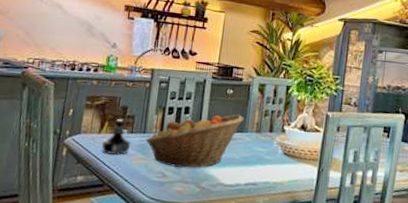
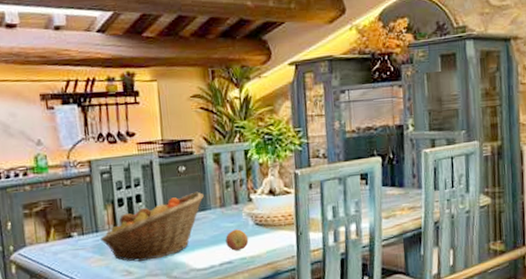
tequila bottle: present [102,119,130,155] -> none [53,222,85,262]
fruit: none [254,155,275,175] -> present [225,229,249,251]

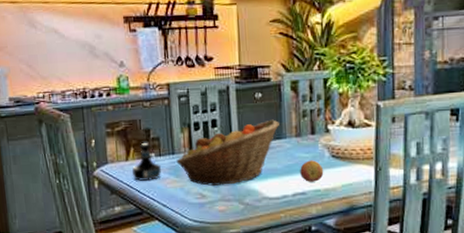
tequila bottle: none [53,222,85,262] -> present [132,143,161,181]

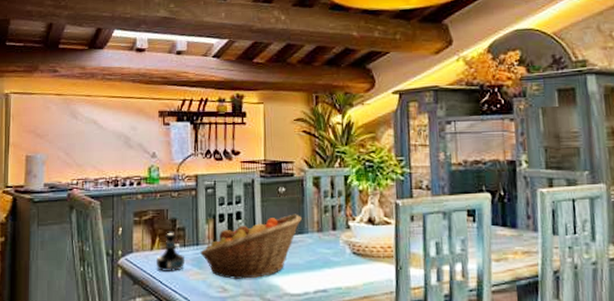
fruit: present [300,160,324,182] -> none [321,256,345,279]

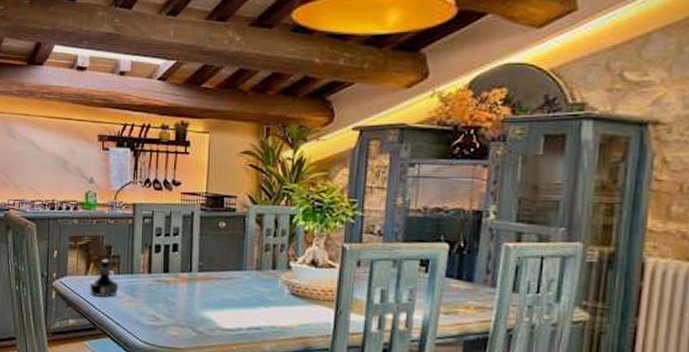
fruit basket: present [200,214,302,280] -> none [134,250,241,311]

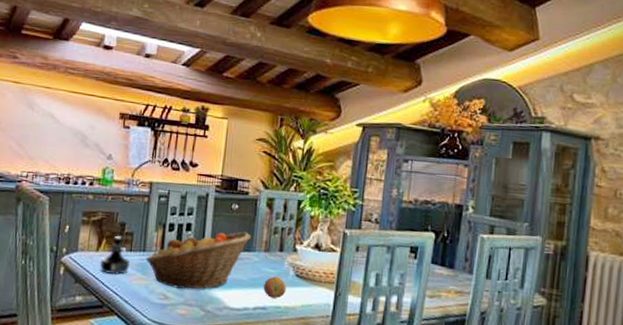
fruit basket: none [134,250,241,311] -> present [146,231,251,290]
fruit: none [257,295,282,318] -> present [263,276,287,299]

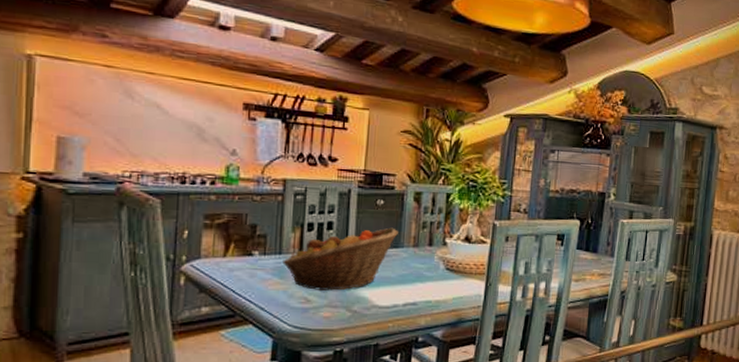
tequila bottle: present [100,236,130,275] -> none [229,239,264,281]
fruit: present [263,276,287,299] -> none [413,271,437,293]

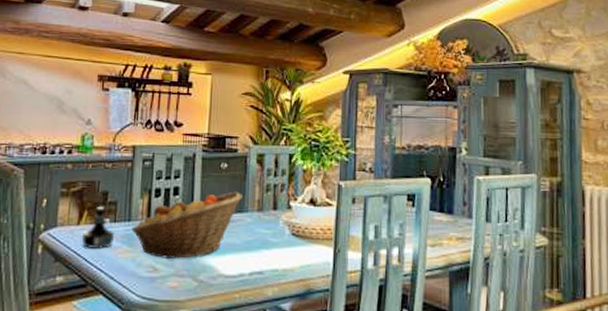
tequila bottle: none [229,239,264,281] -> present [82,207,114,249]

